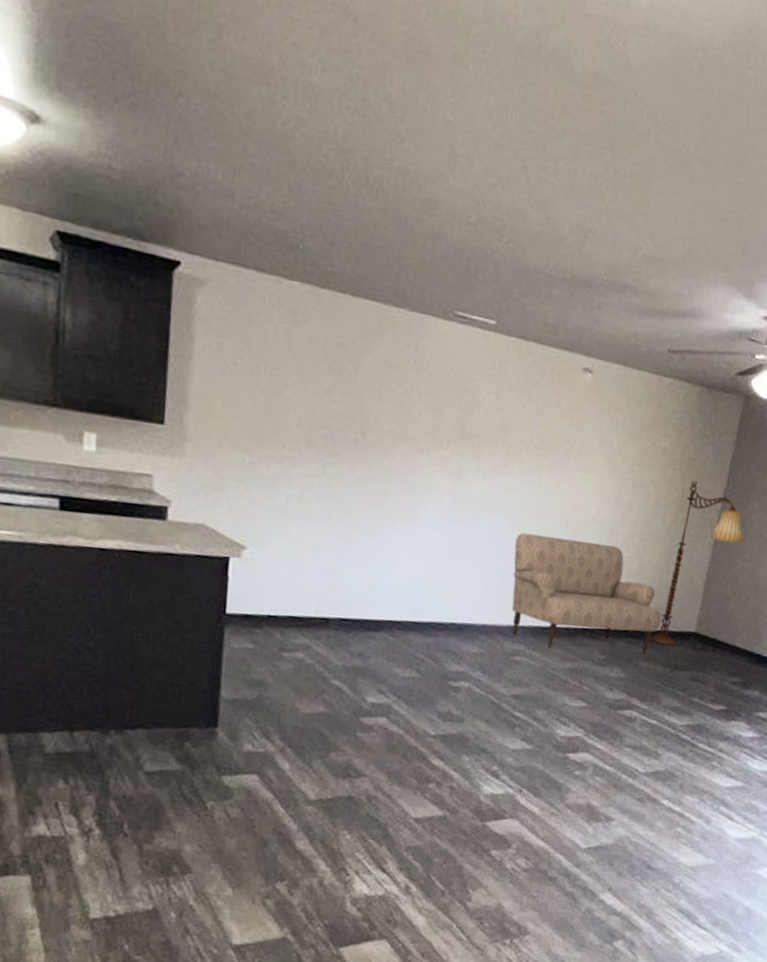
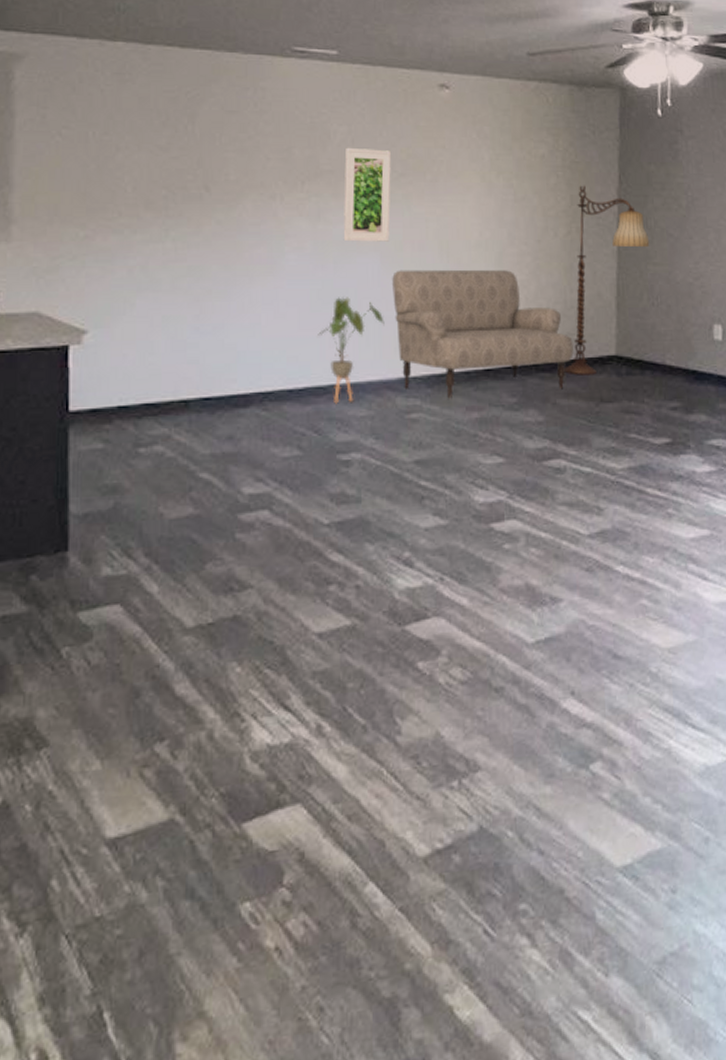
house plant: none [445,549,504,640] -> present [318,297,385,404]
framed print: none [478,415,531,507] -> present [343,147,391,242]

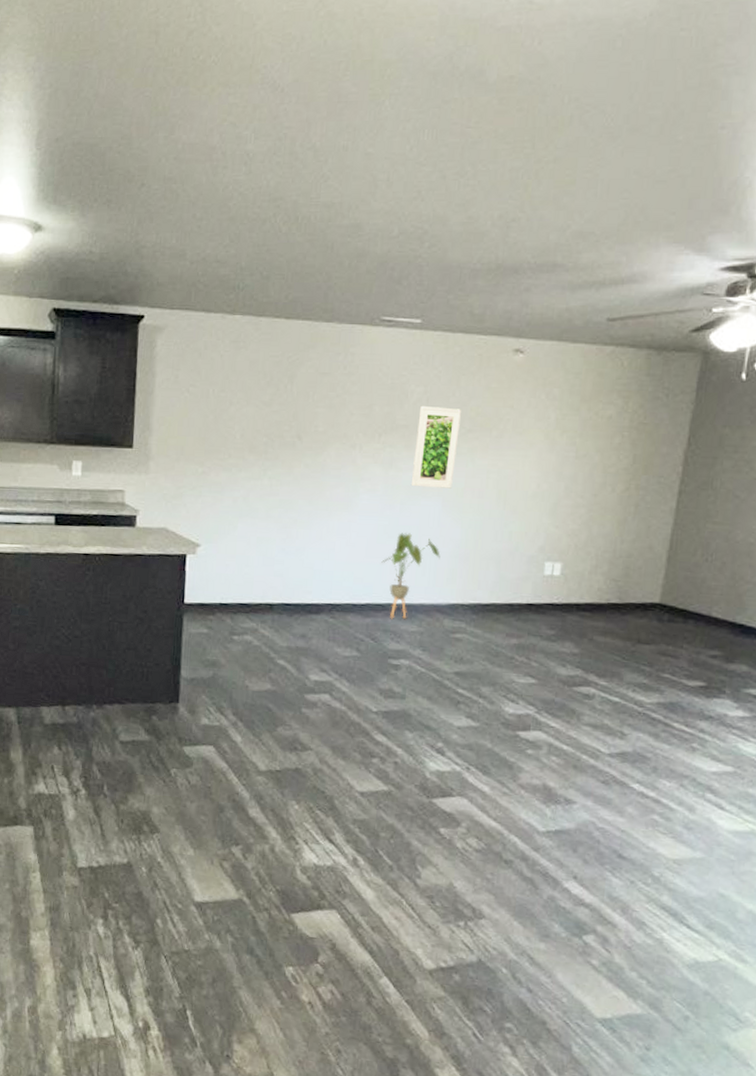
sofa: present [392,269,574,399] -> none [450,513,617,628]
floor lamp: present [565,185,650,376] -> none [605,445,712,619]

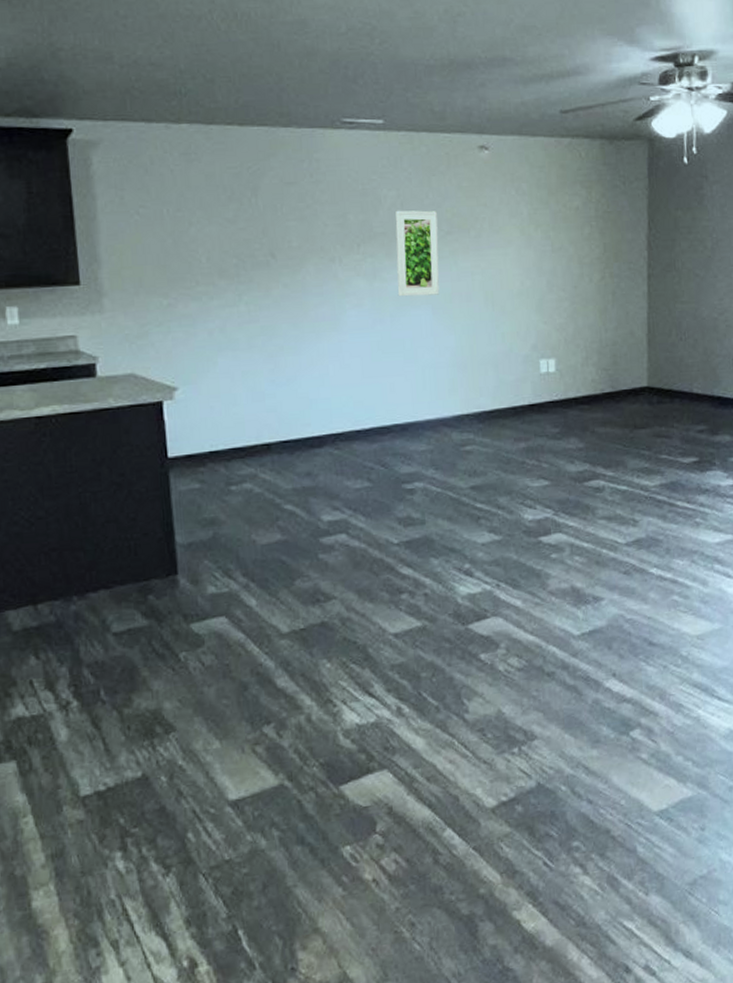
house plant: present [381,533,440,619] -> none [380,346,439,441]

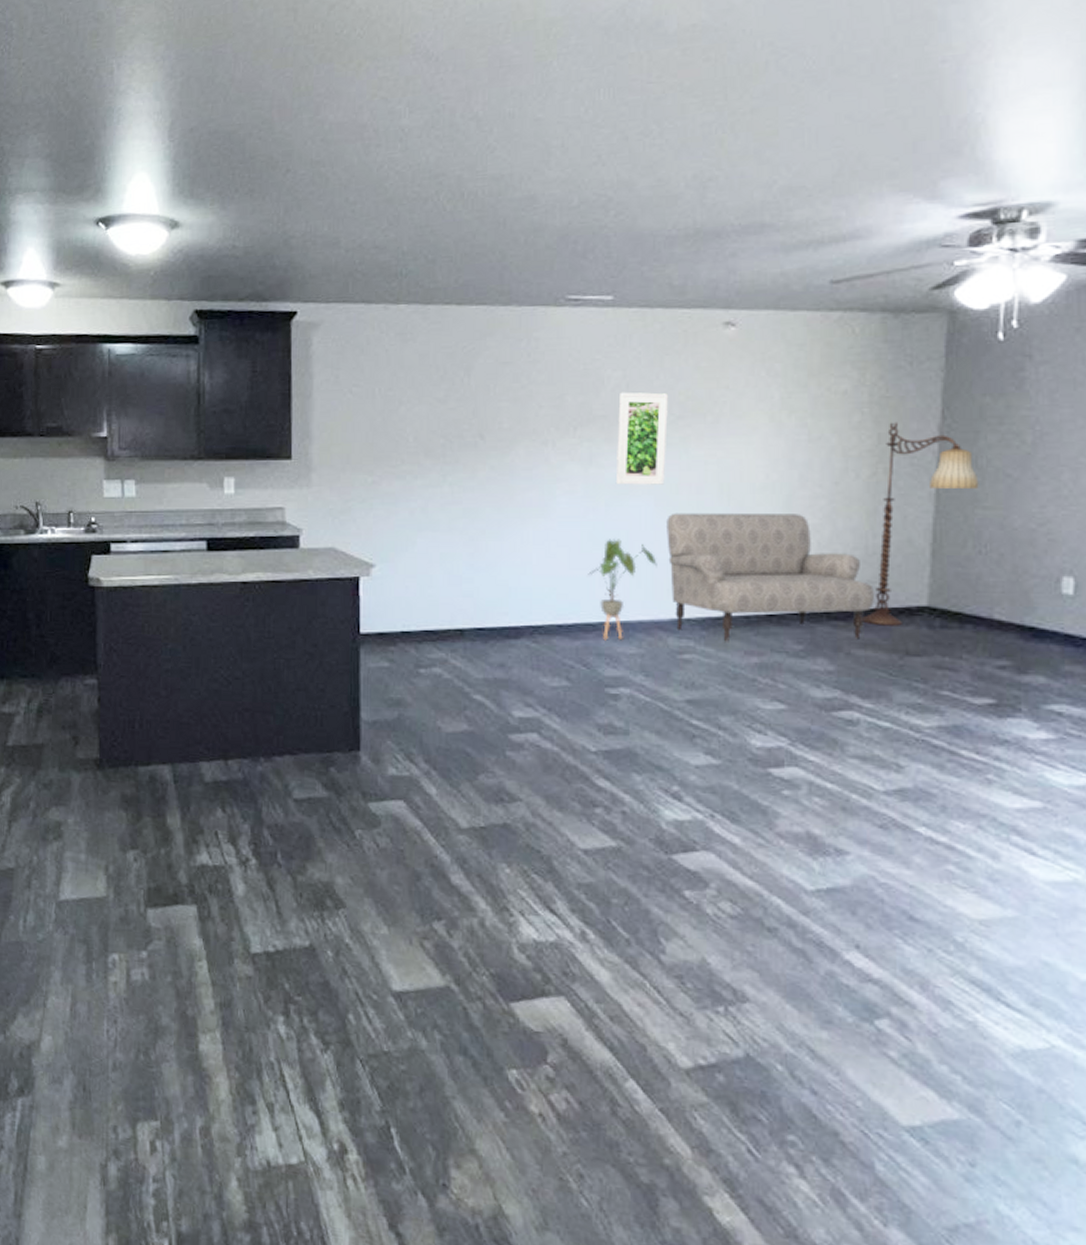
house plant: none [380,346,439,441] -> present [588,539,657,641]
sofa: none [443,315,609,432] -> present [667,512,874,642]
floor lamp: none [601,233,678,406] -> present [862,422,979,626]

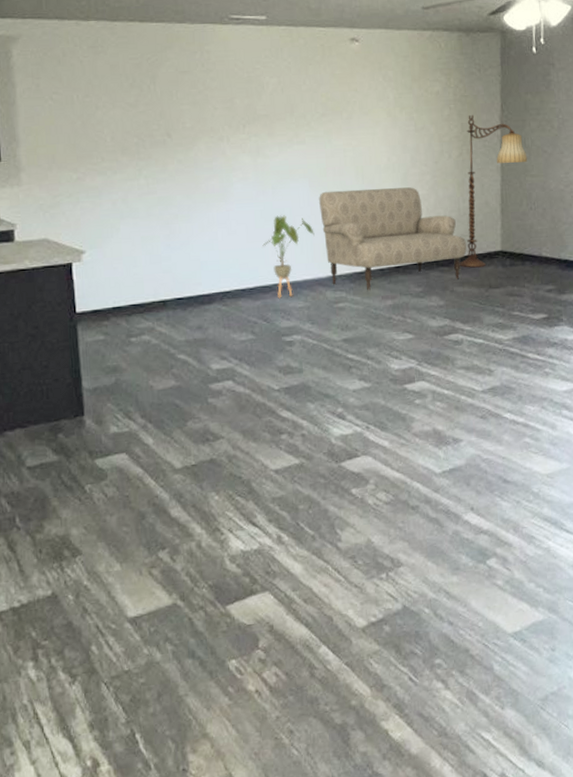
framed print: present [615,392,668,485] -> none [276,95,316,171]

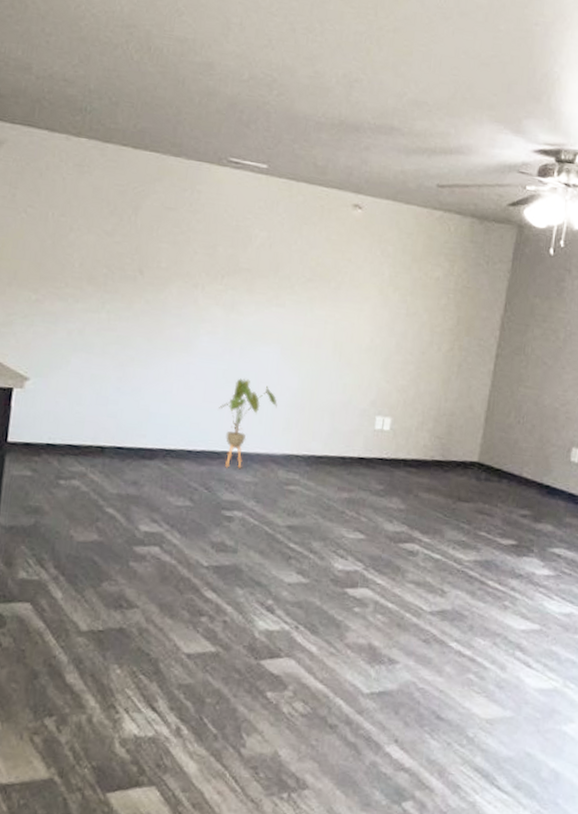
sofa: present [319,187,467,291] -> none [285,362,441,484]
floor lamp: present [460,114,528,268] -> none [429,308,525,476]

